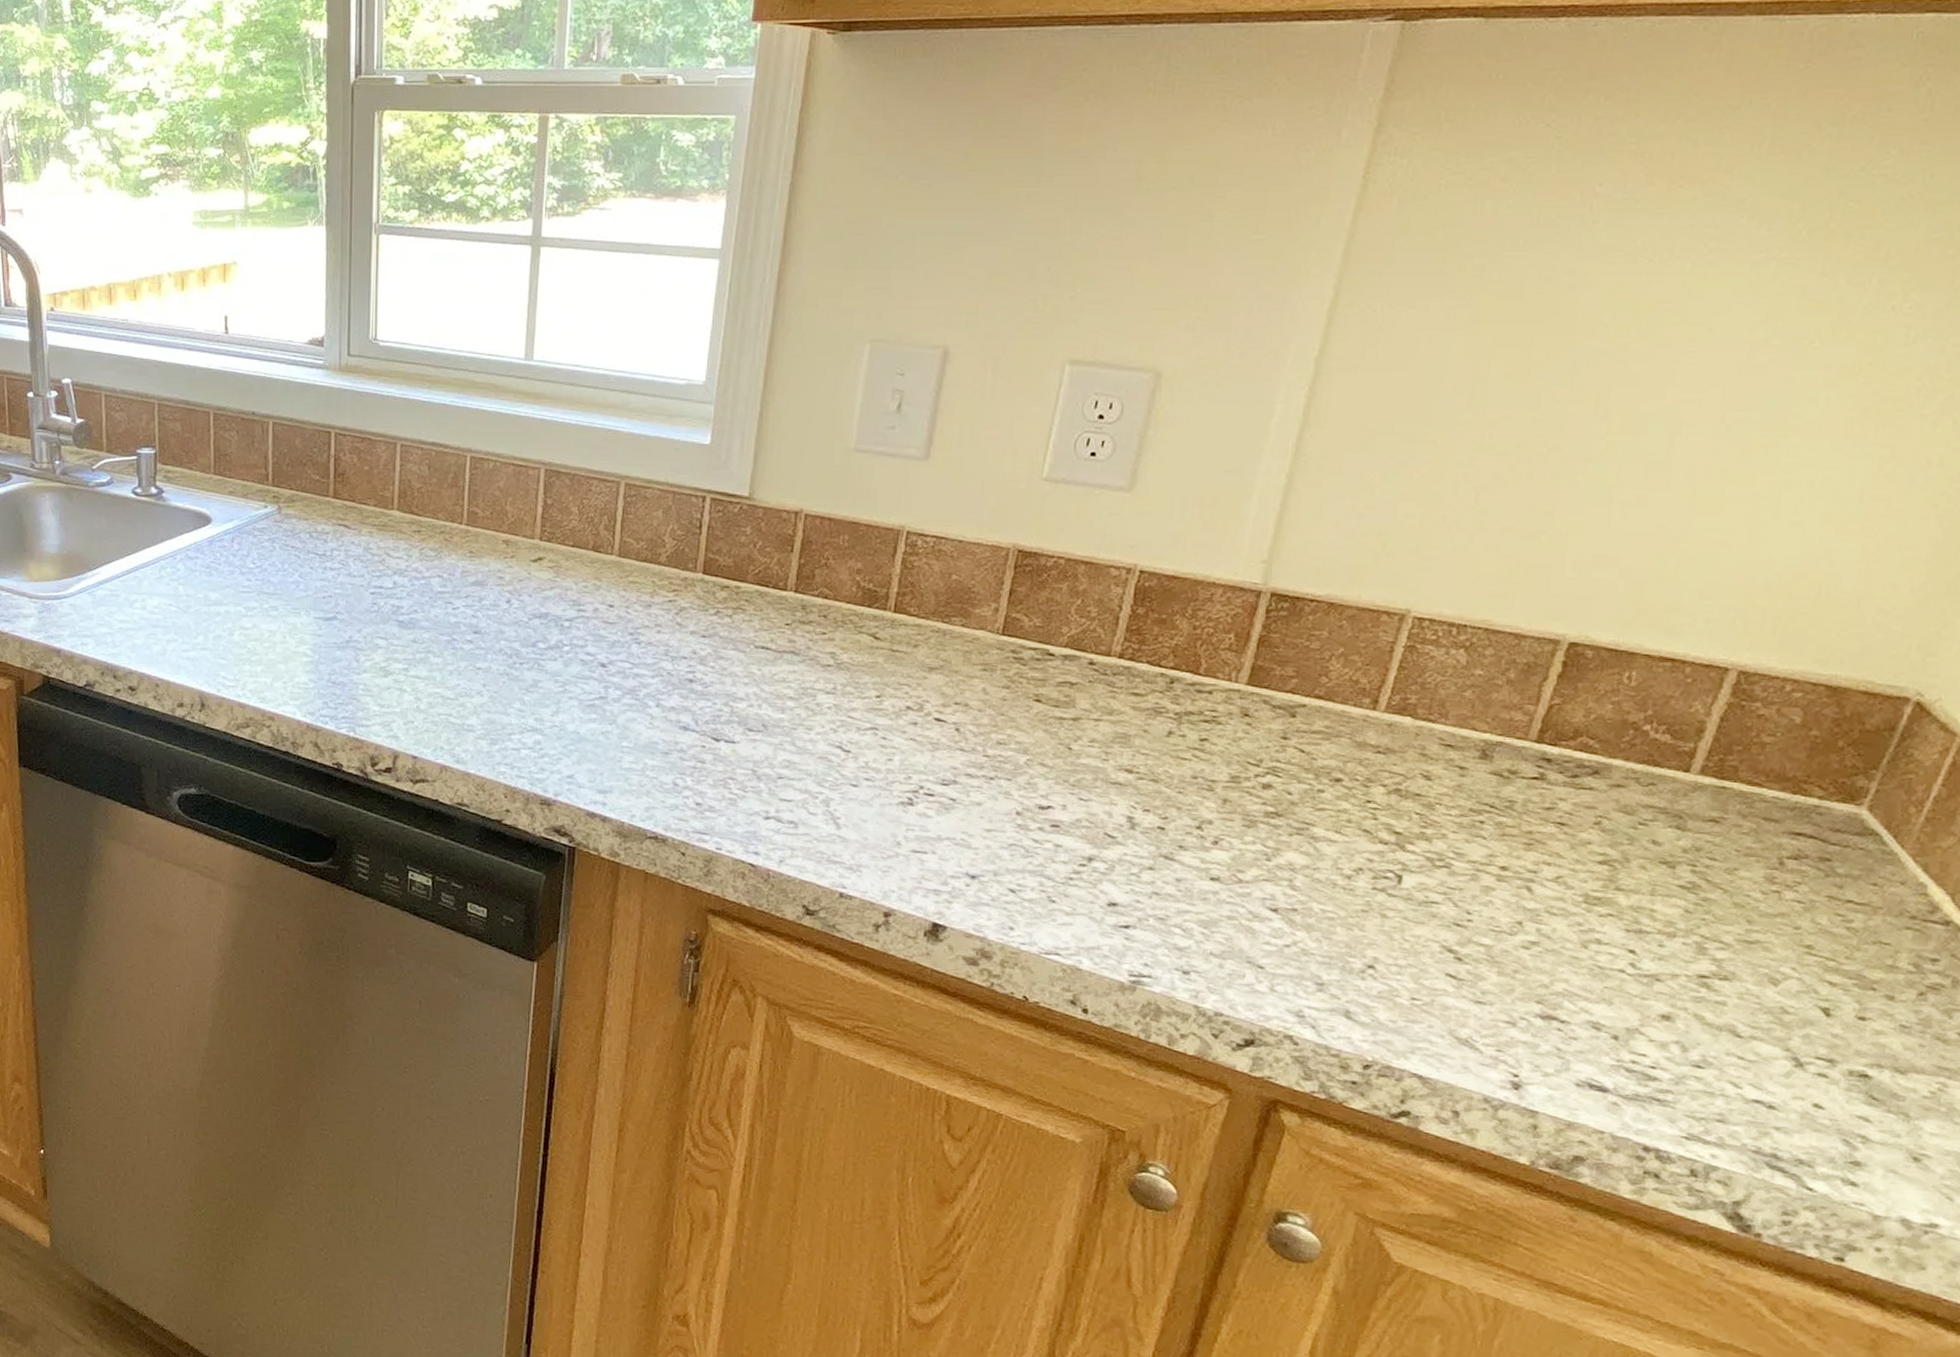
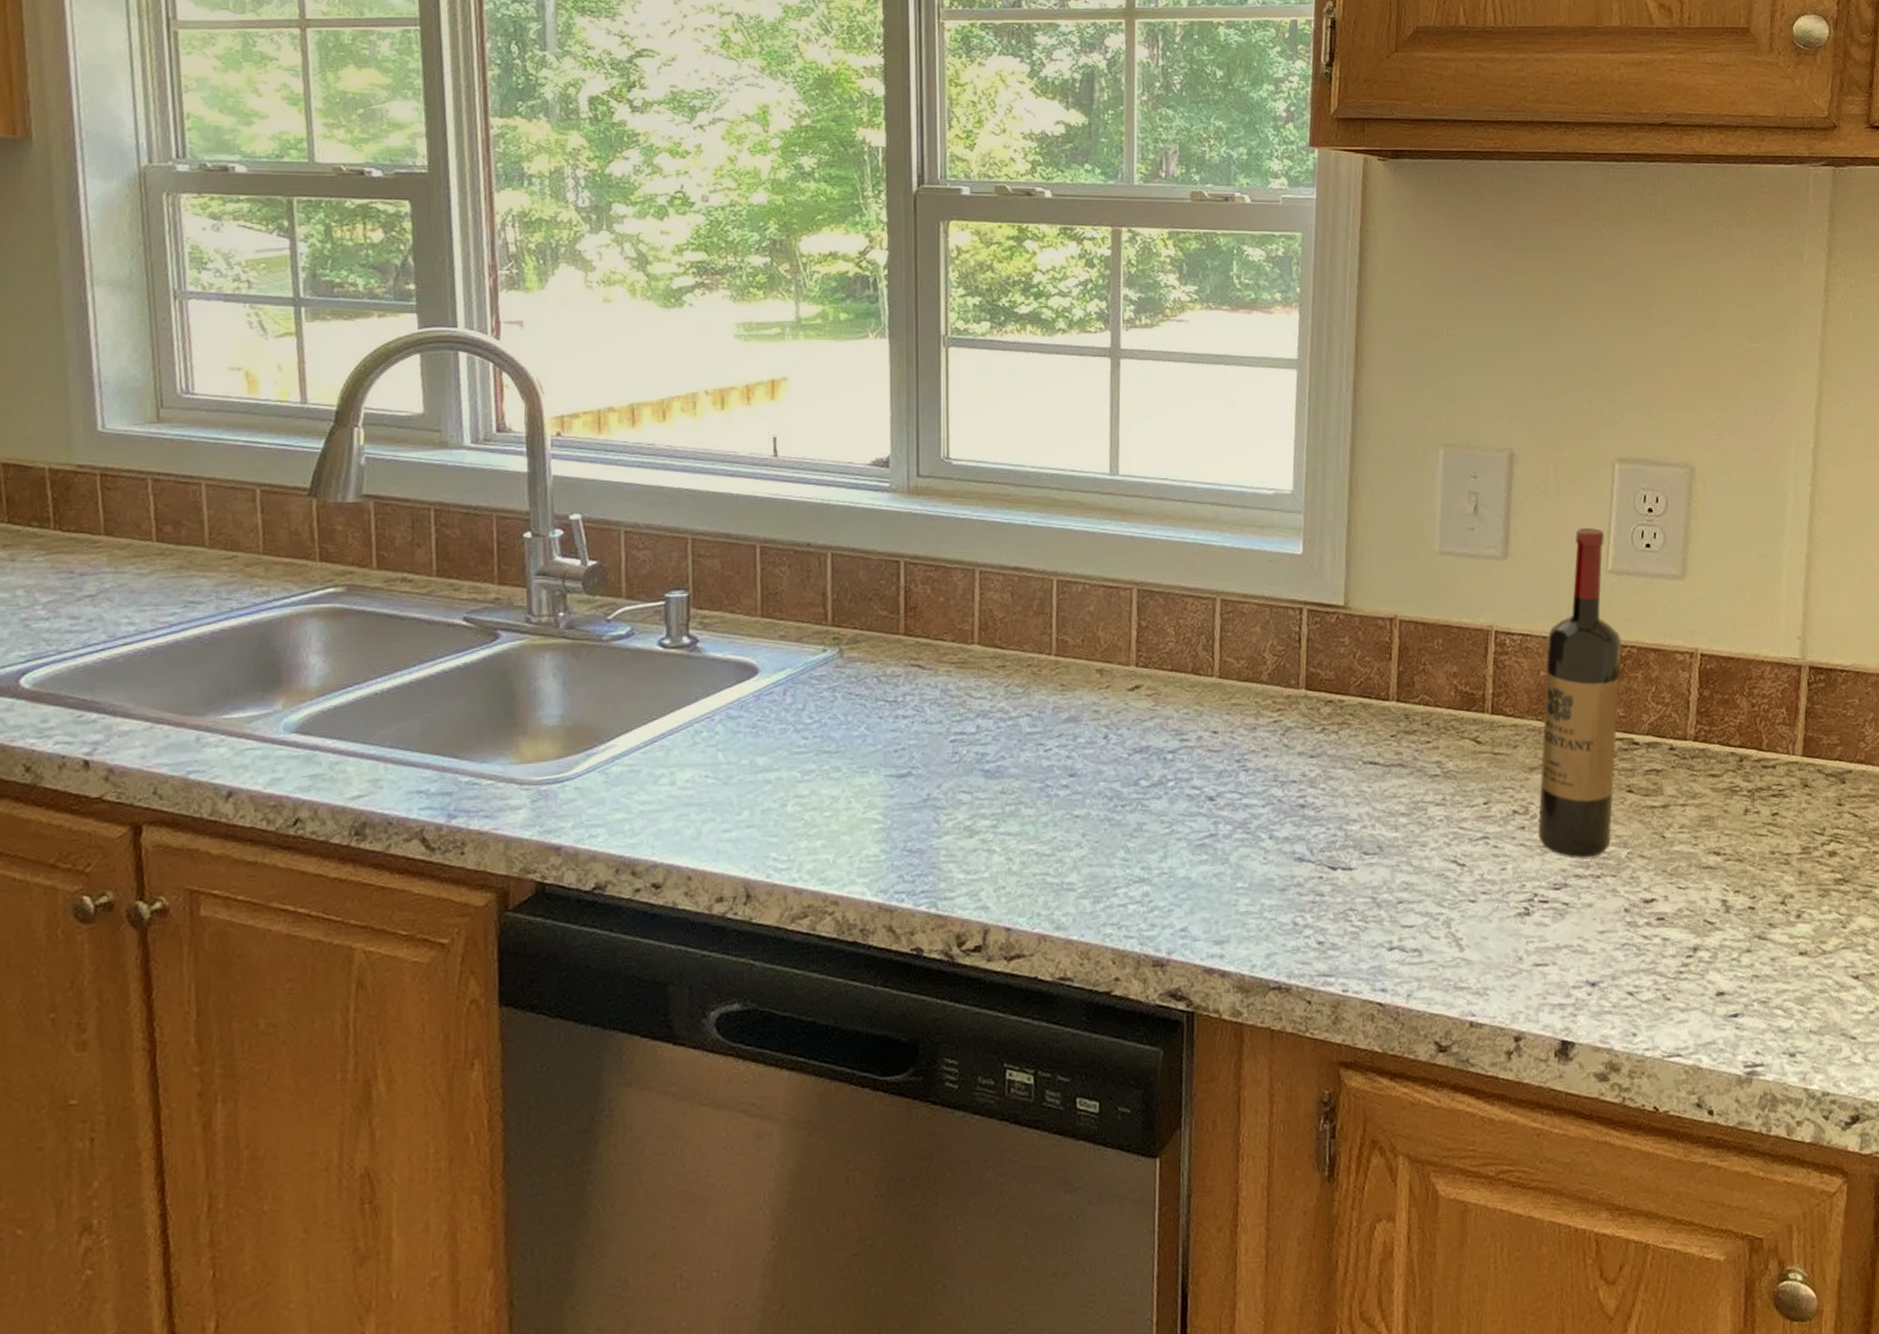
wine bottle: none [931,433,1049,759] -> present [1538,528,1622,858]

